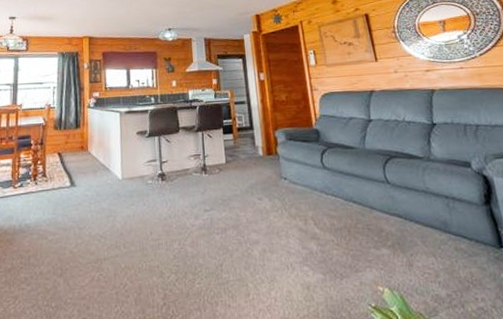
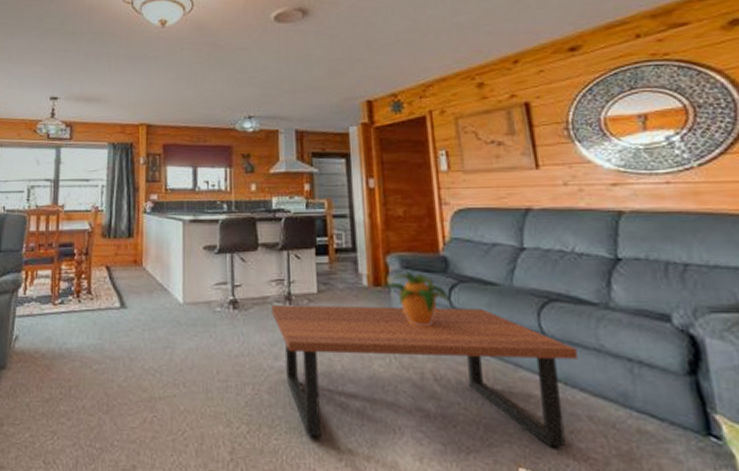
coffee table: none [191,167,412,279] -> present [272,305,578,448]
potted plant: none [273,142,322,184] -> present [382,271,449,327]

